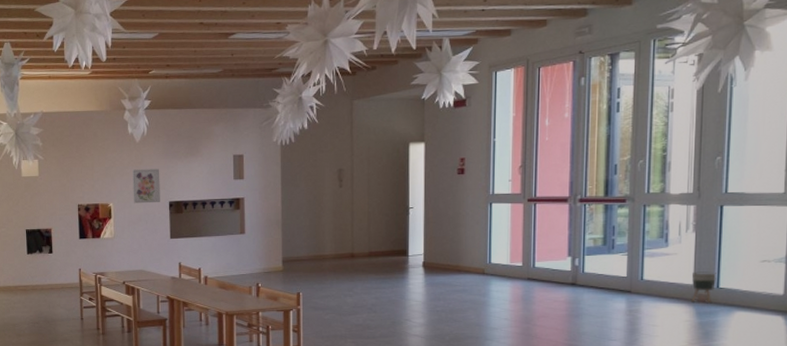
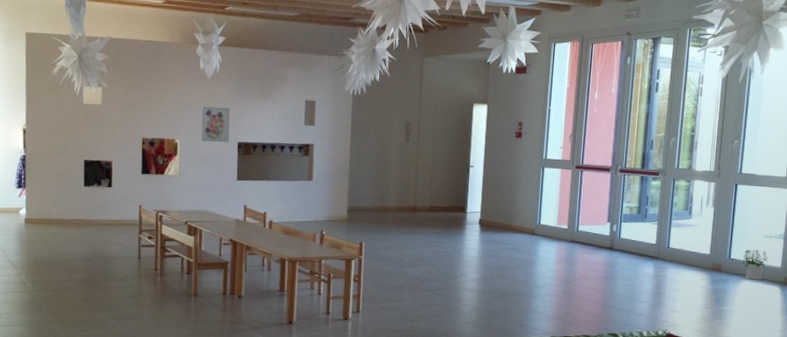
planter: present [692,272,716,304] -> none [708,243,729,273]
potted plant: none [734,276,767,310] -> present [742,249,769,280]

